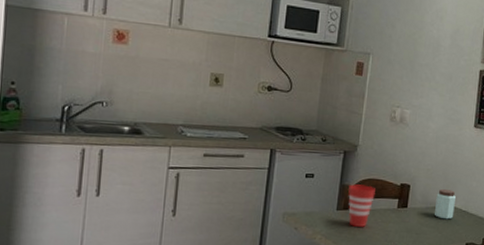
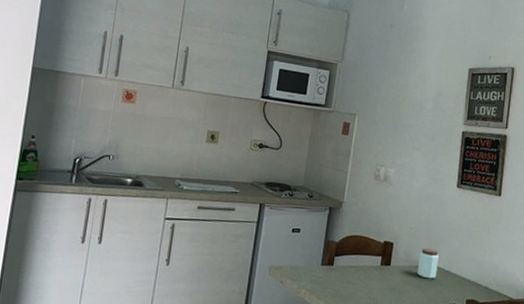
cup: present [348,184,375,227] -> none [332,240,359,283]

